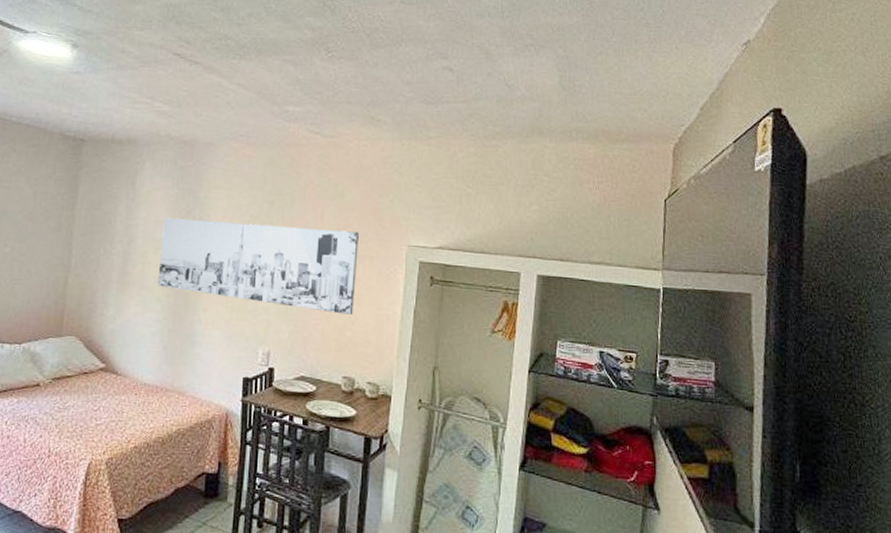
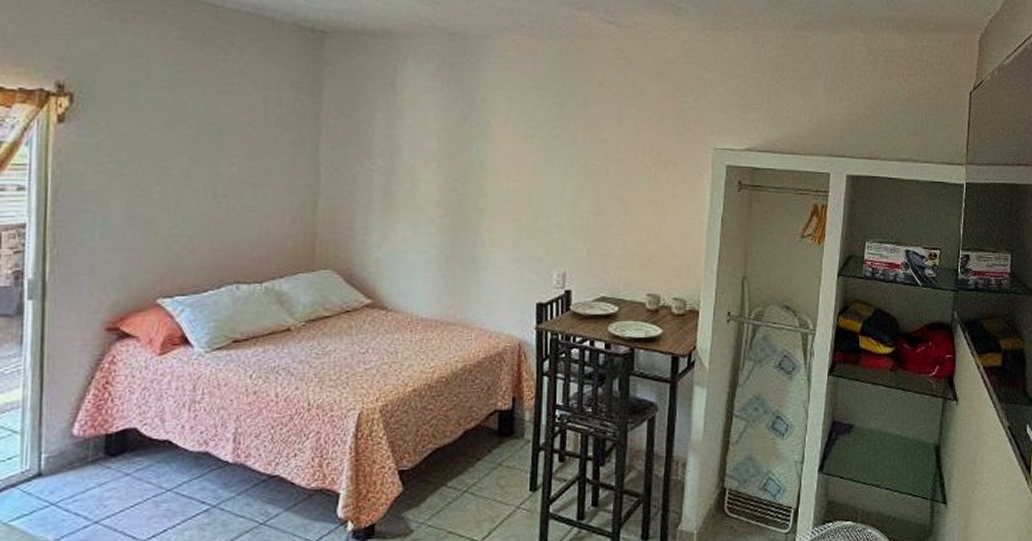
wall art: present [157,217,359,315] -> none [429,125,661,227]

